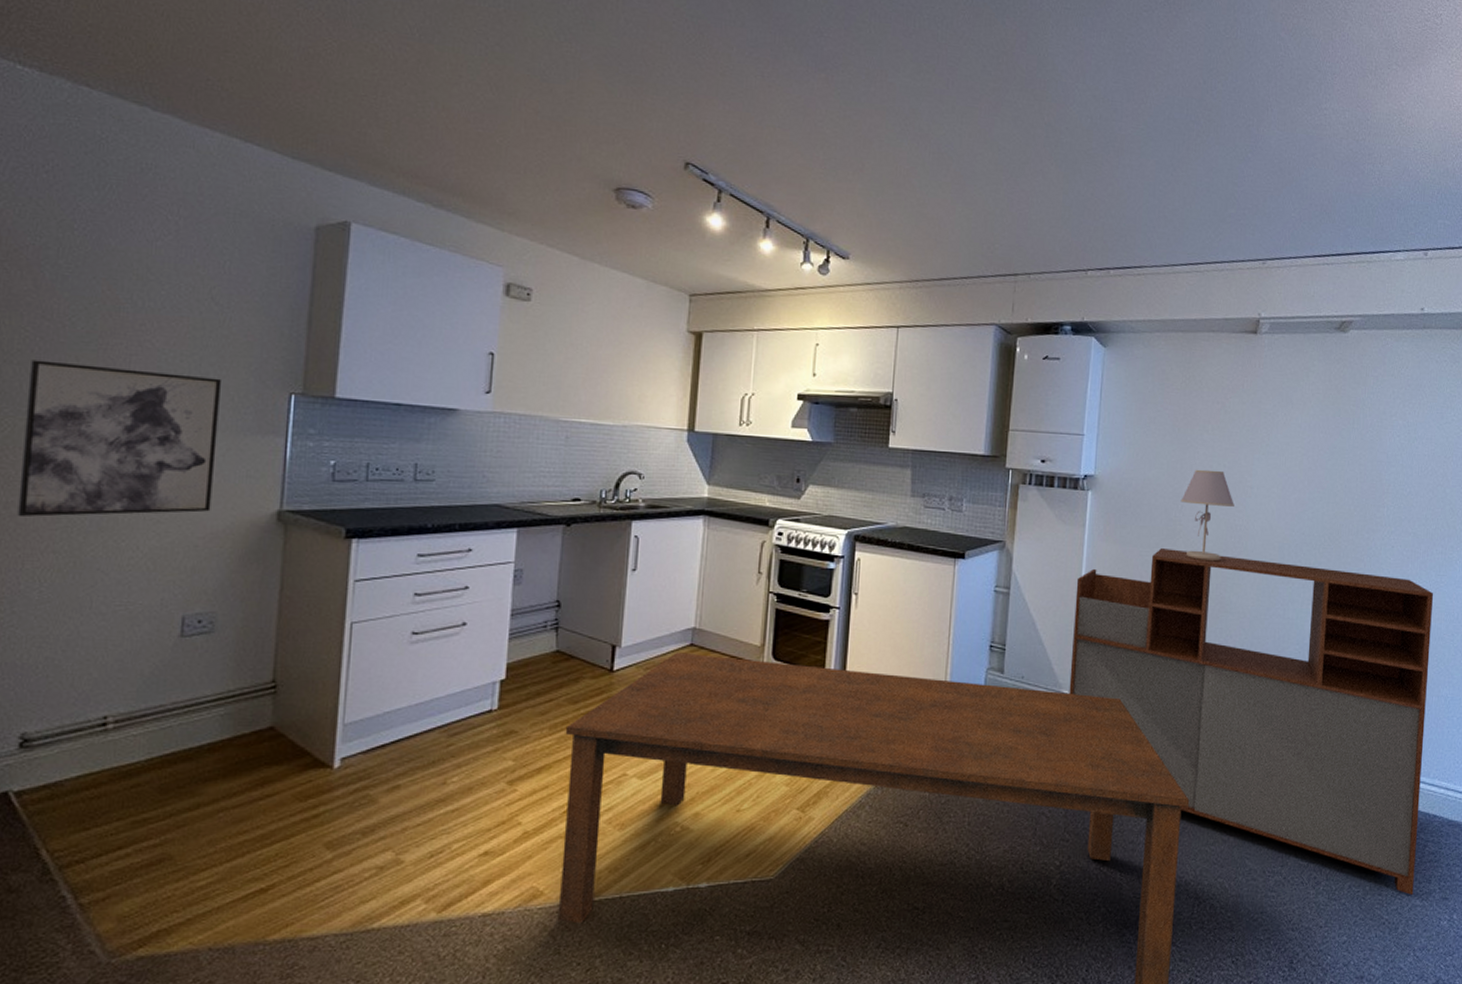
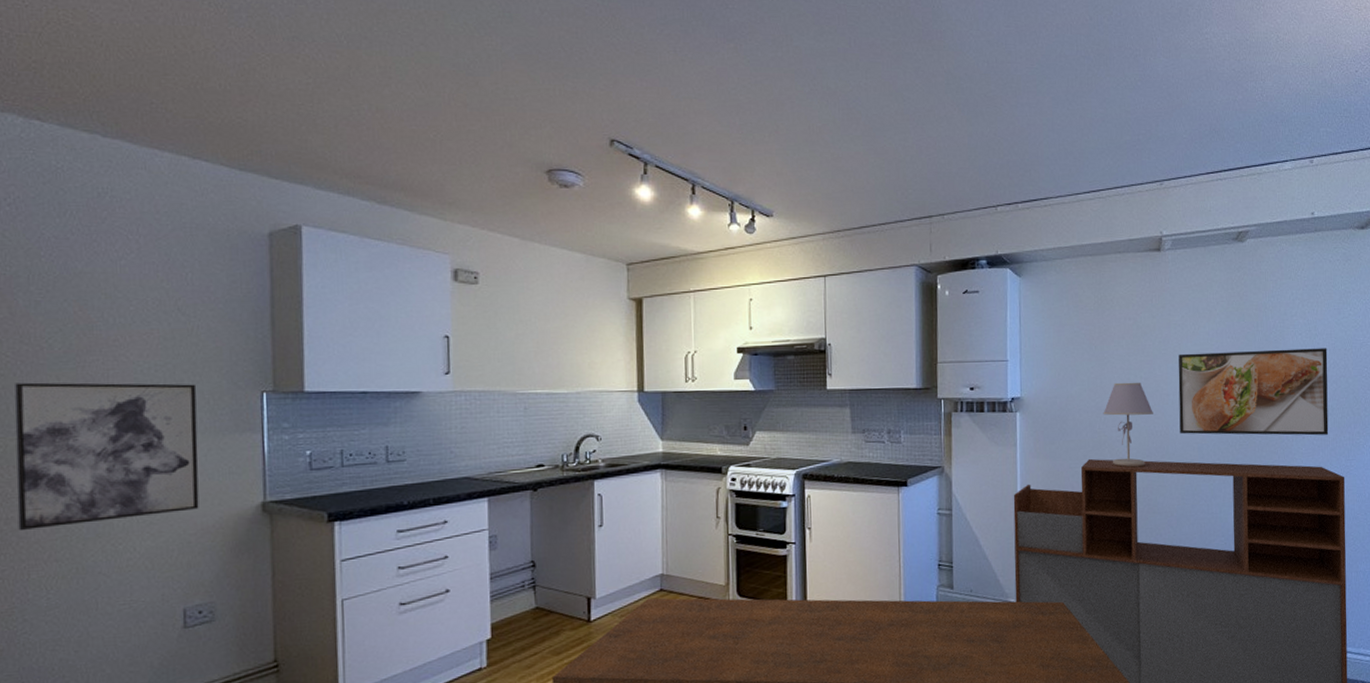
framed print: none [1261,445,1426,546] -> present [1178,348,1329,436]

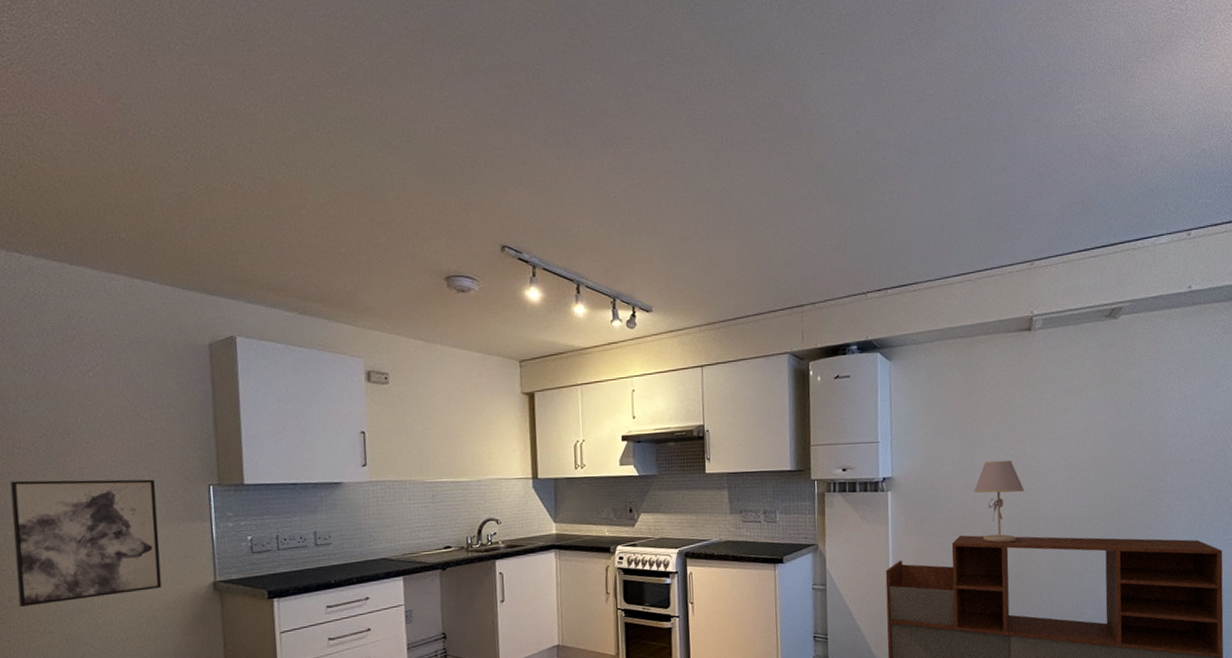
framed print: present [1178,348,1329,436] -> none [1049,422,1206,510]

